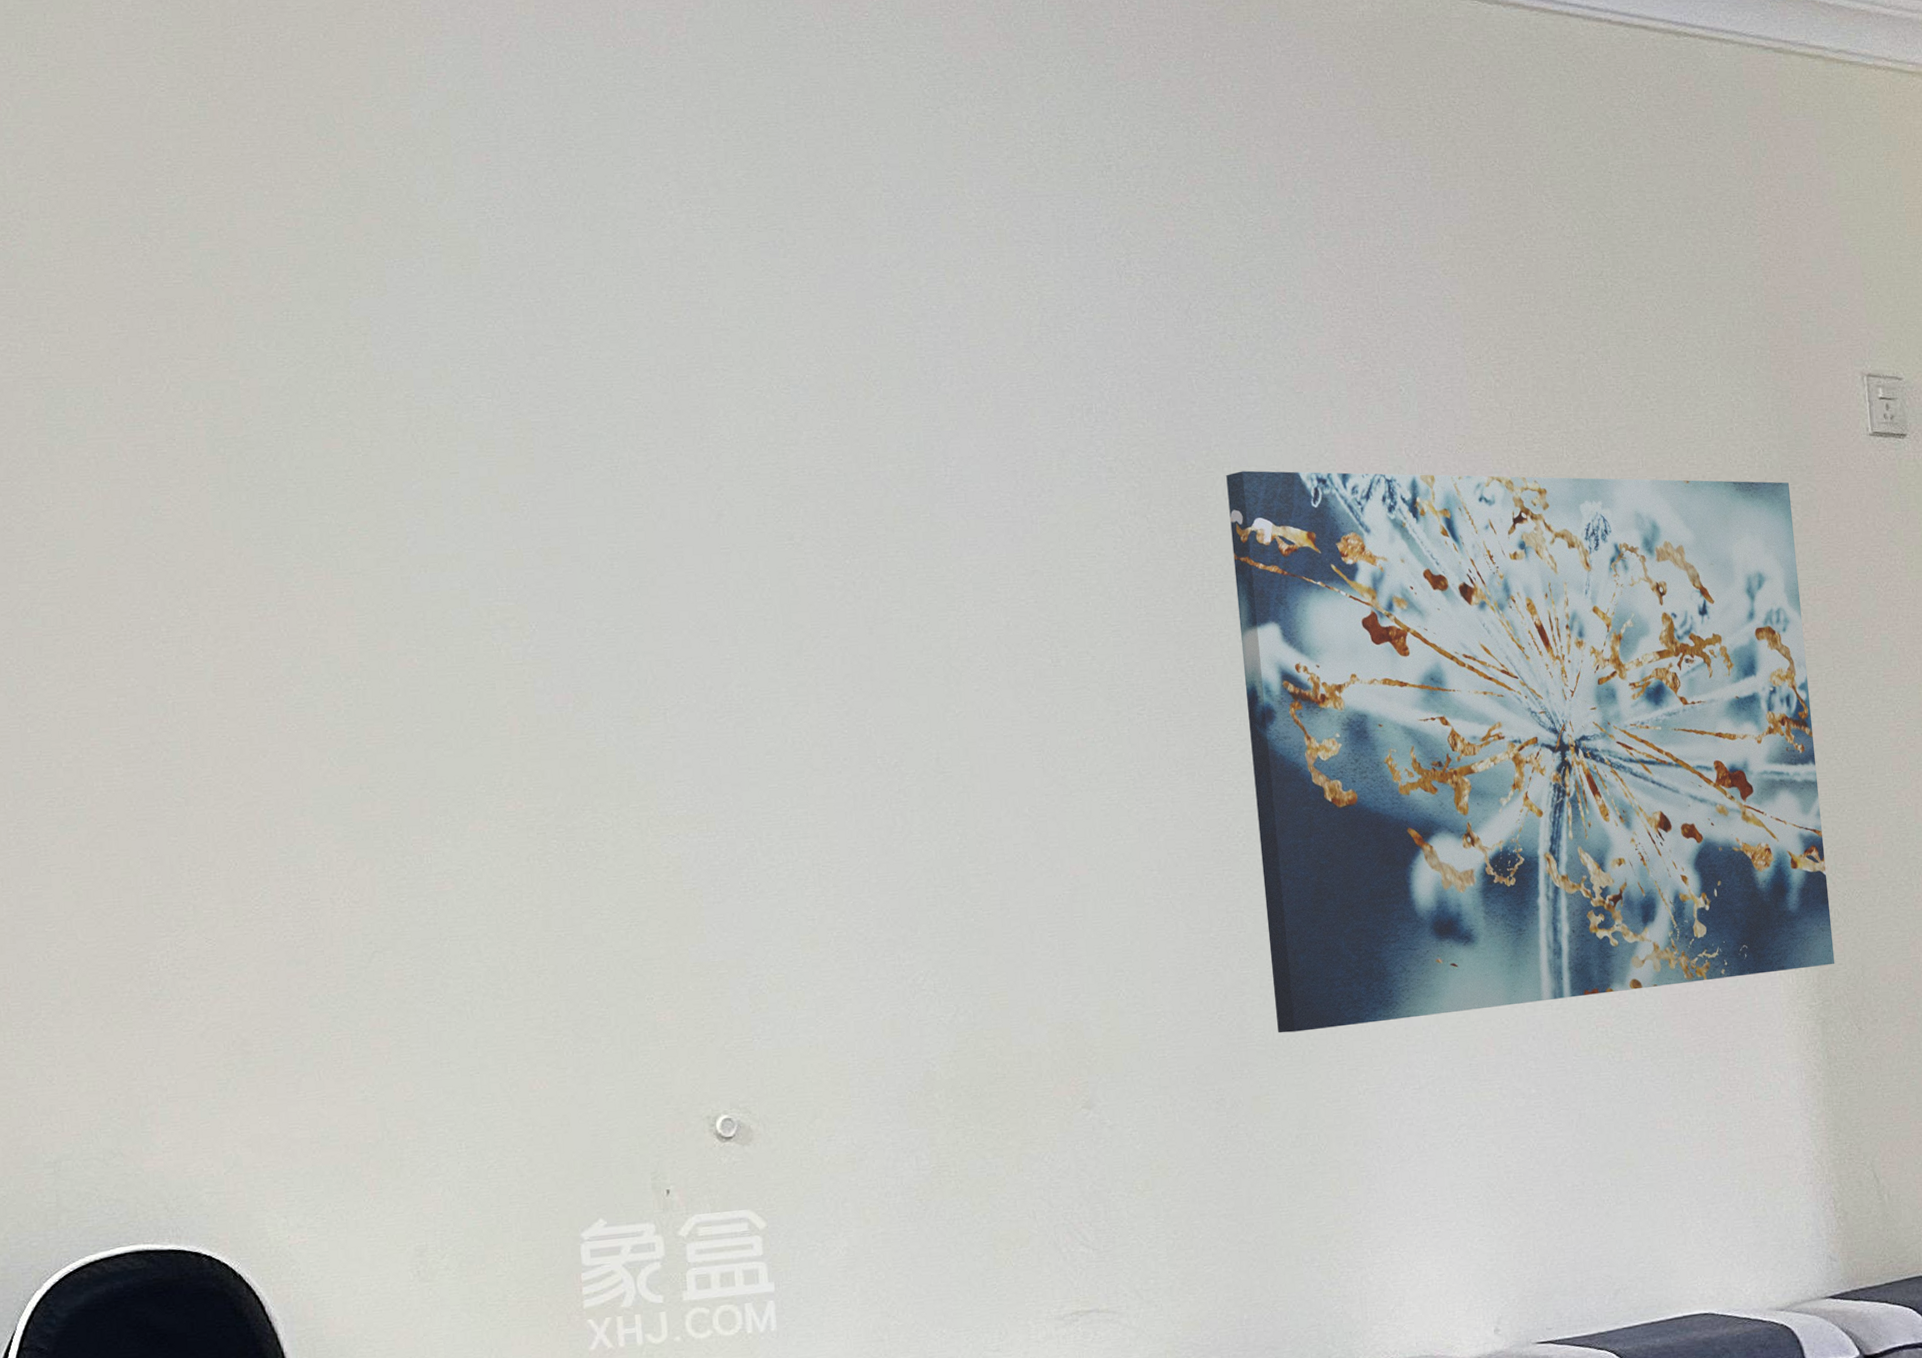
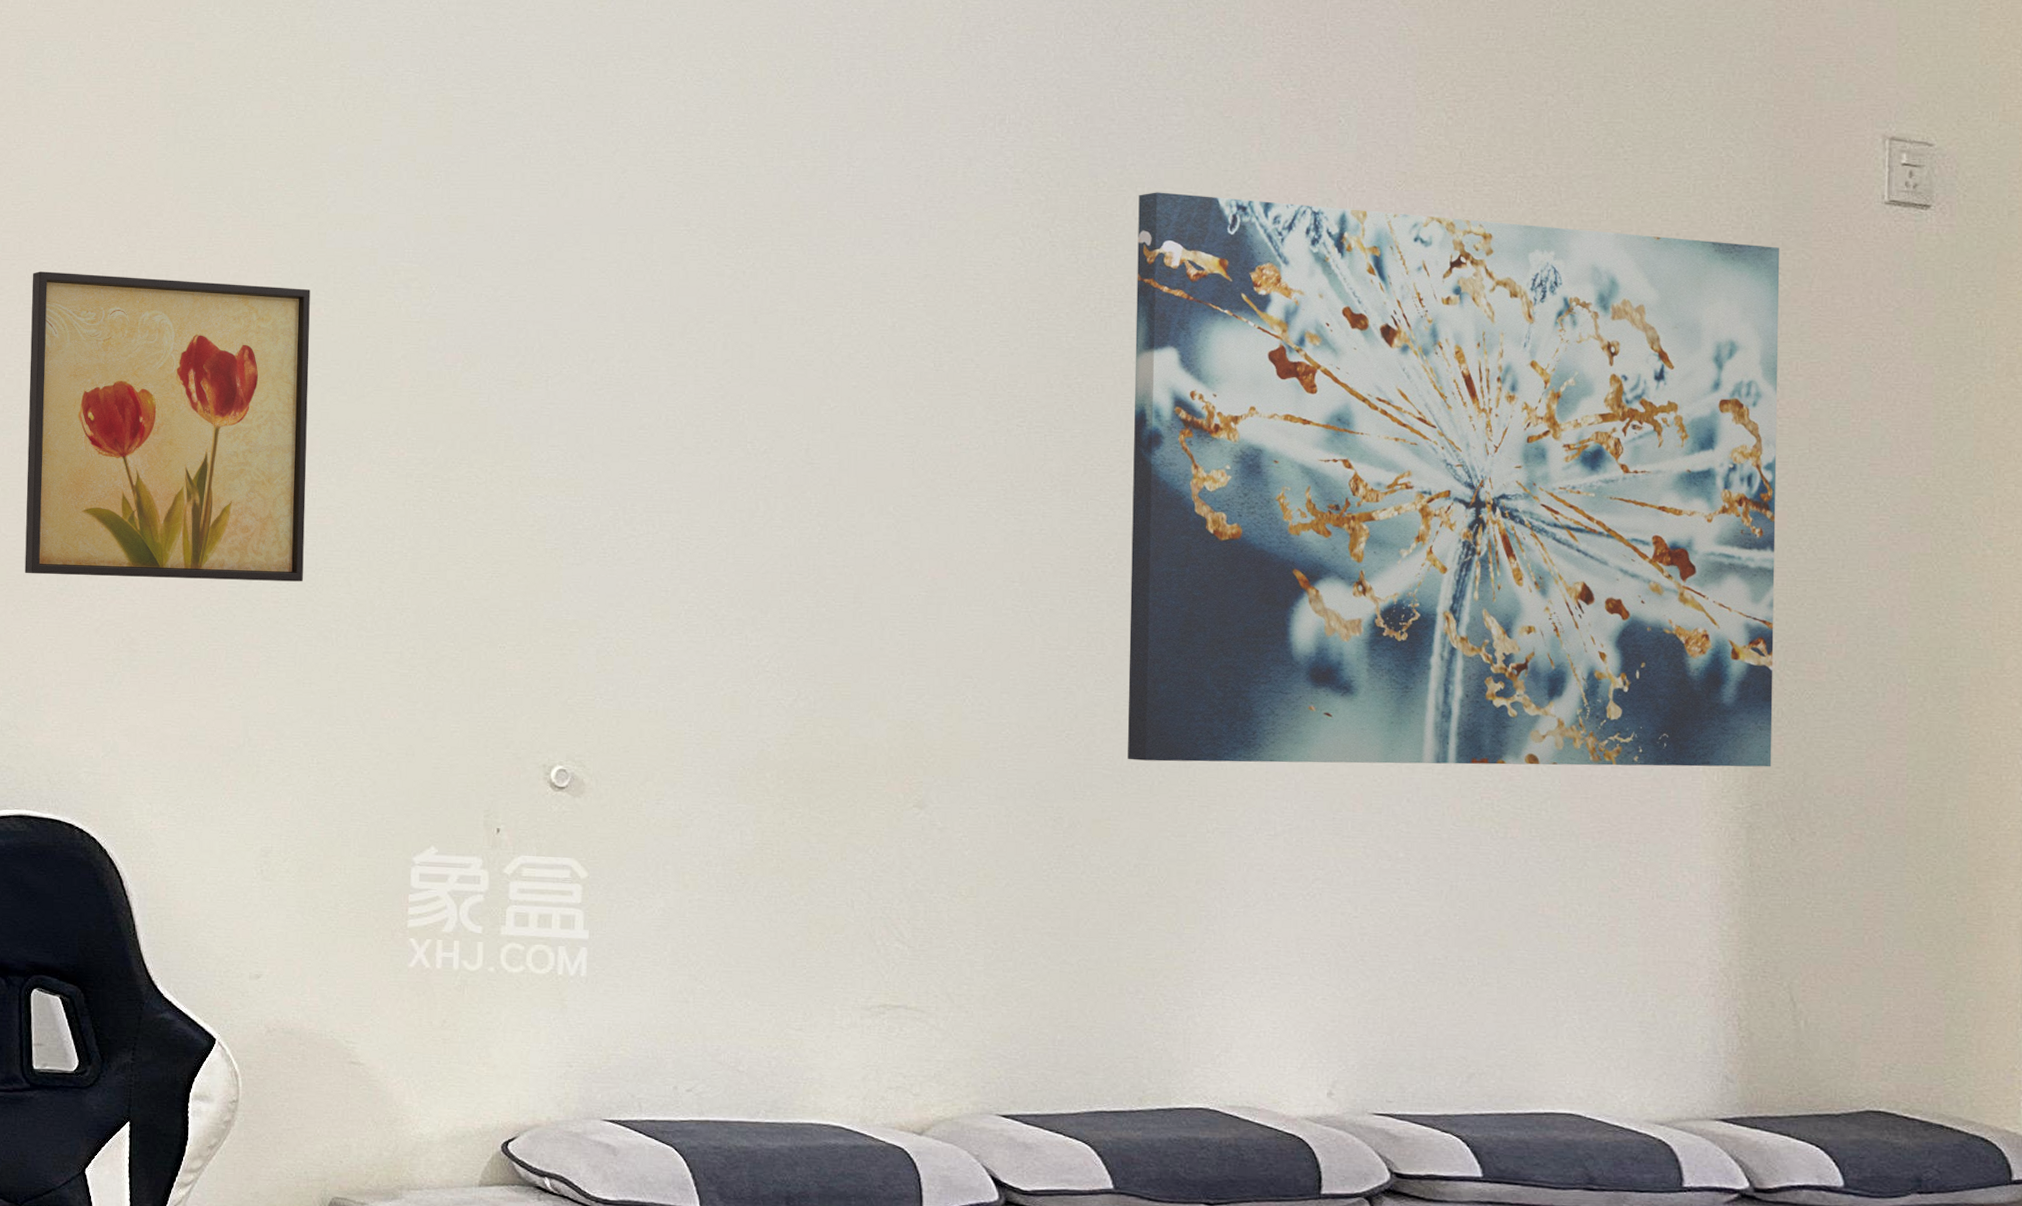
wall art: none [81,639,428,983] -> present [24,271,310,582]

